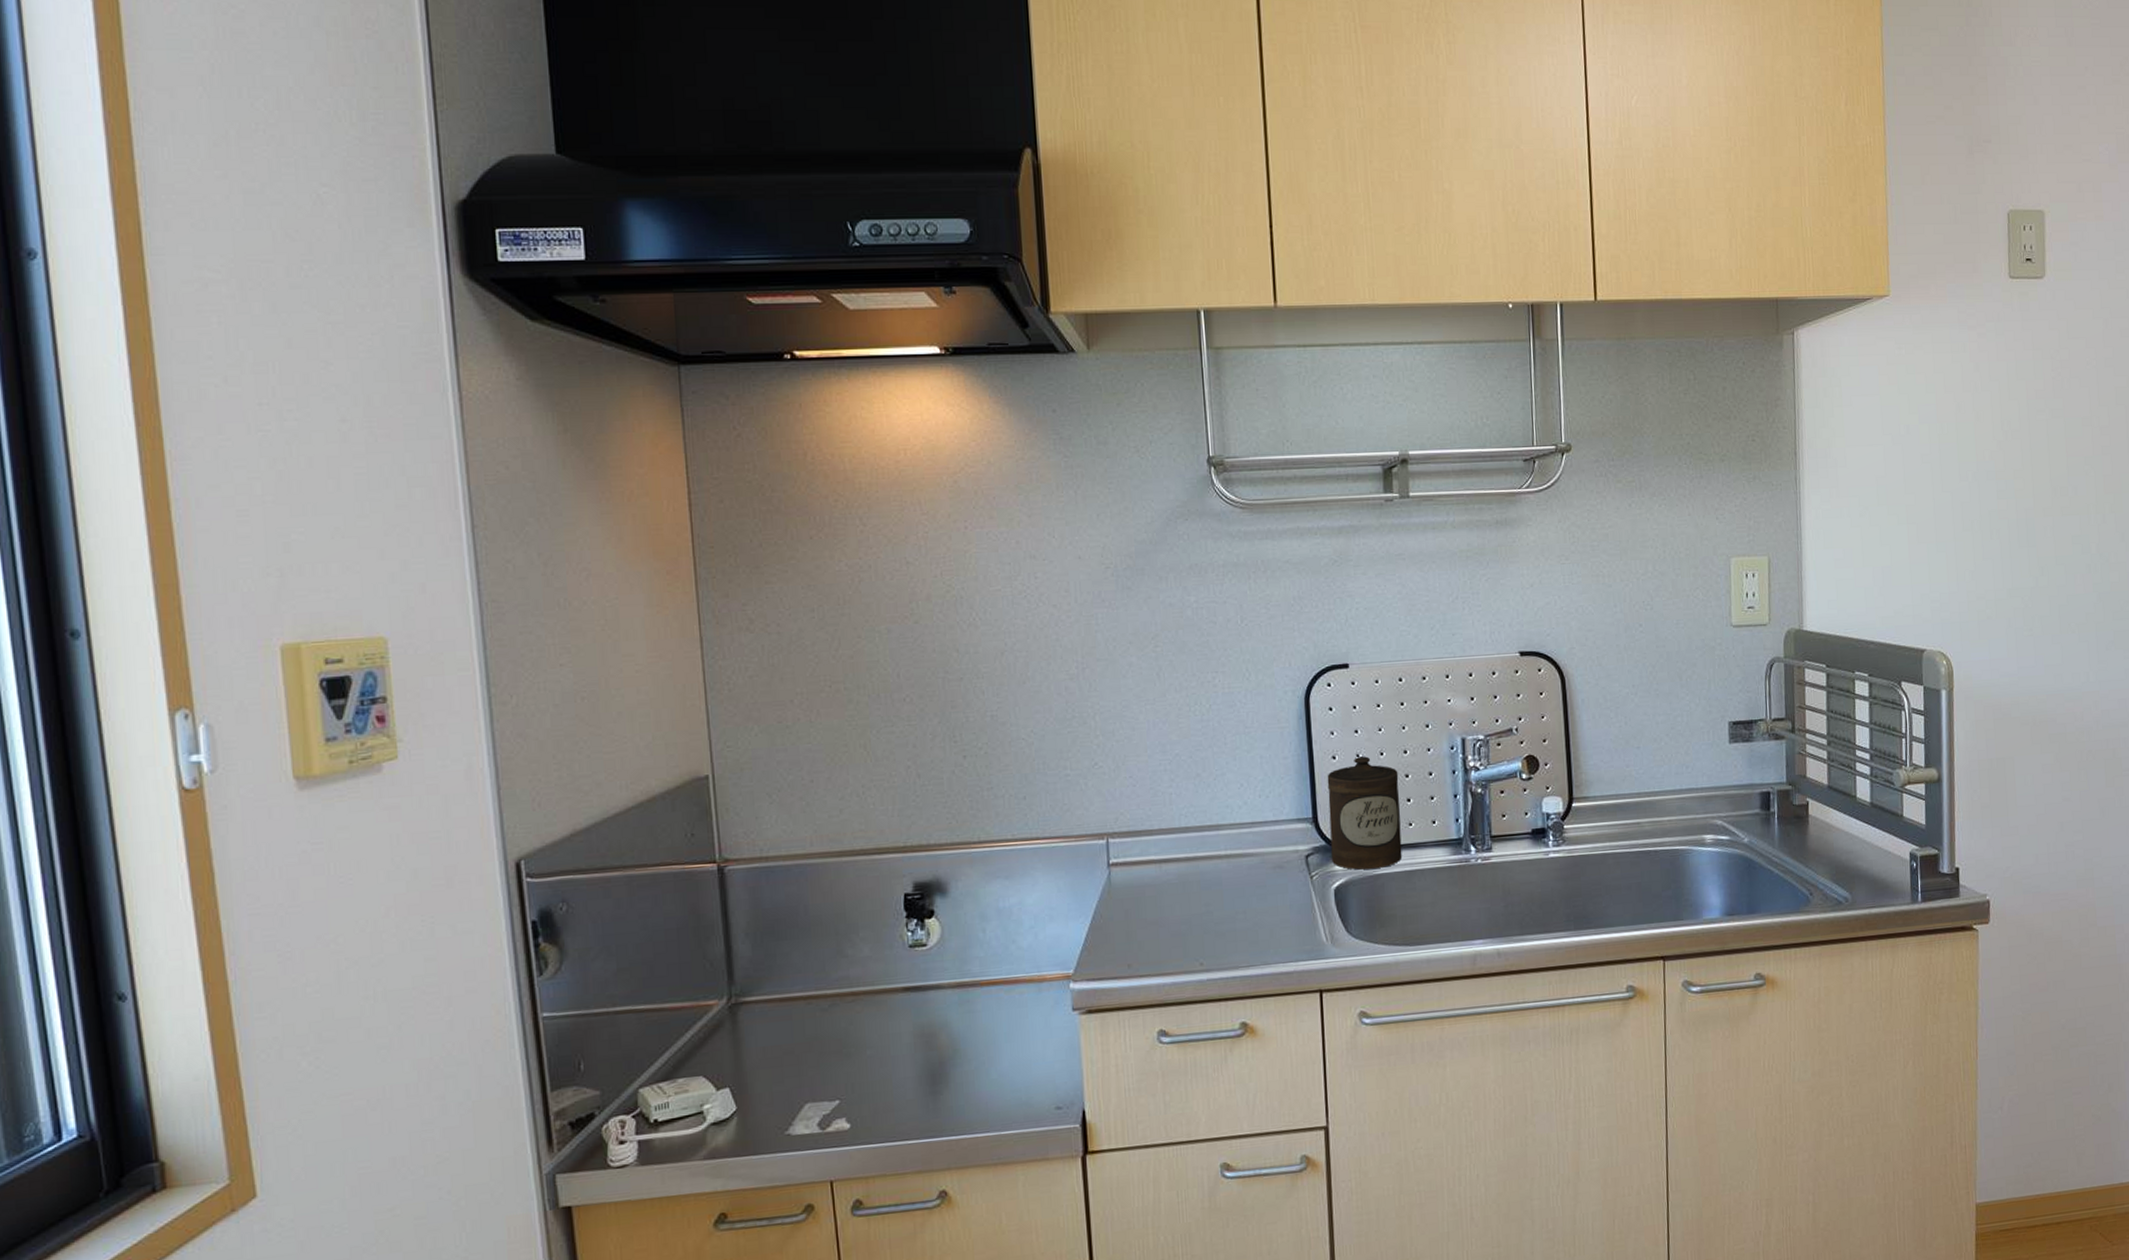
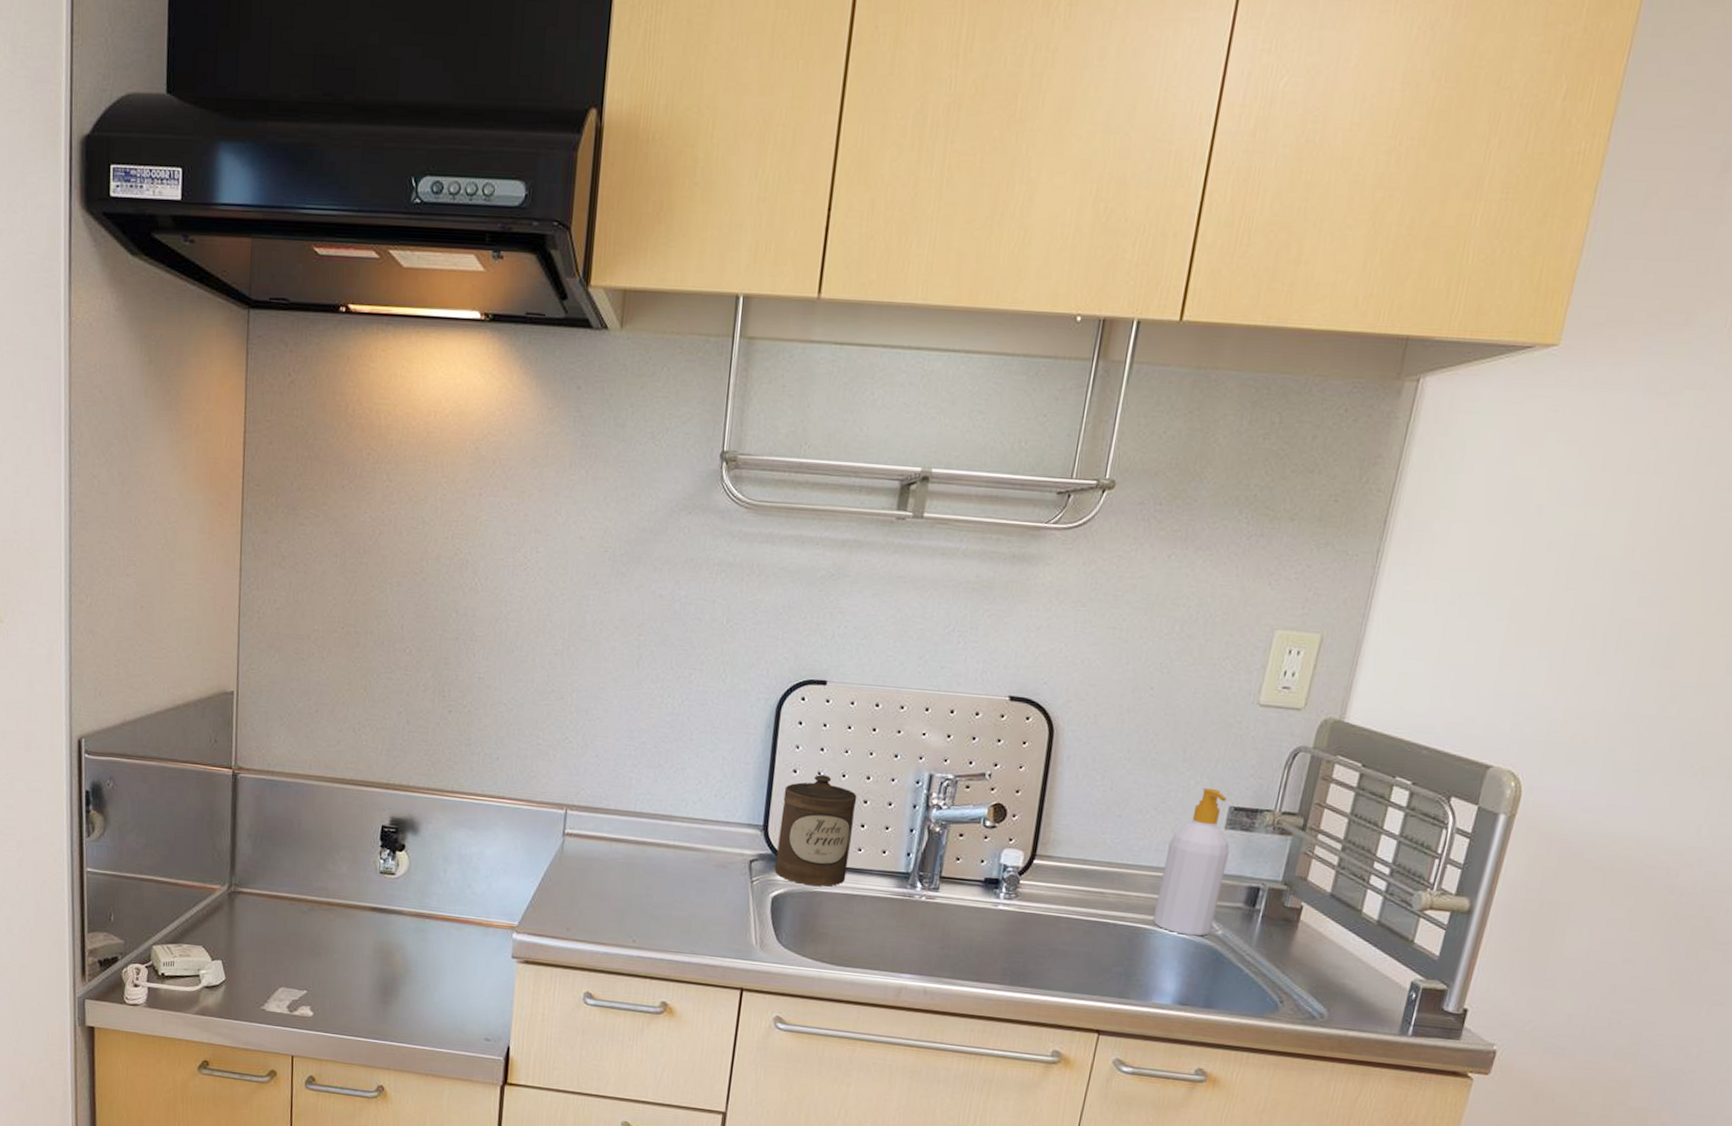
soap bottle: none [1685,707,1739,849] -> present [1152,787,1230,936]

